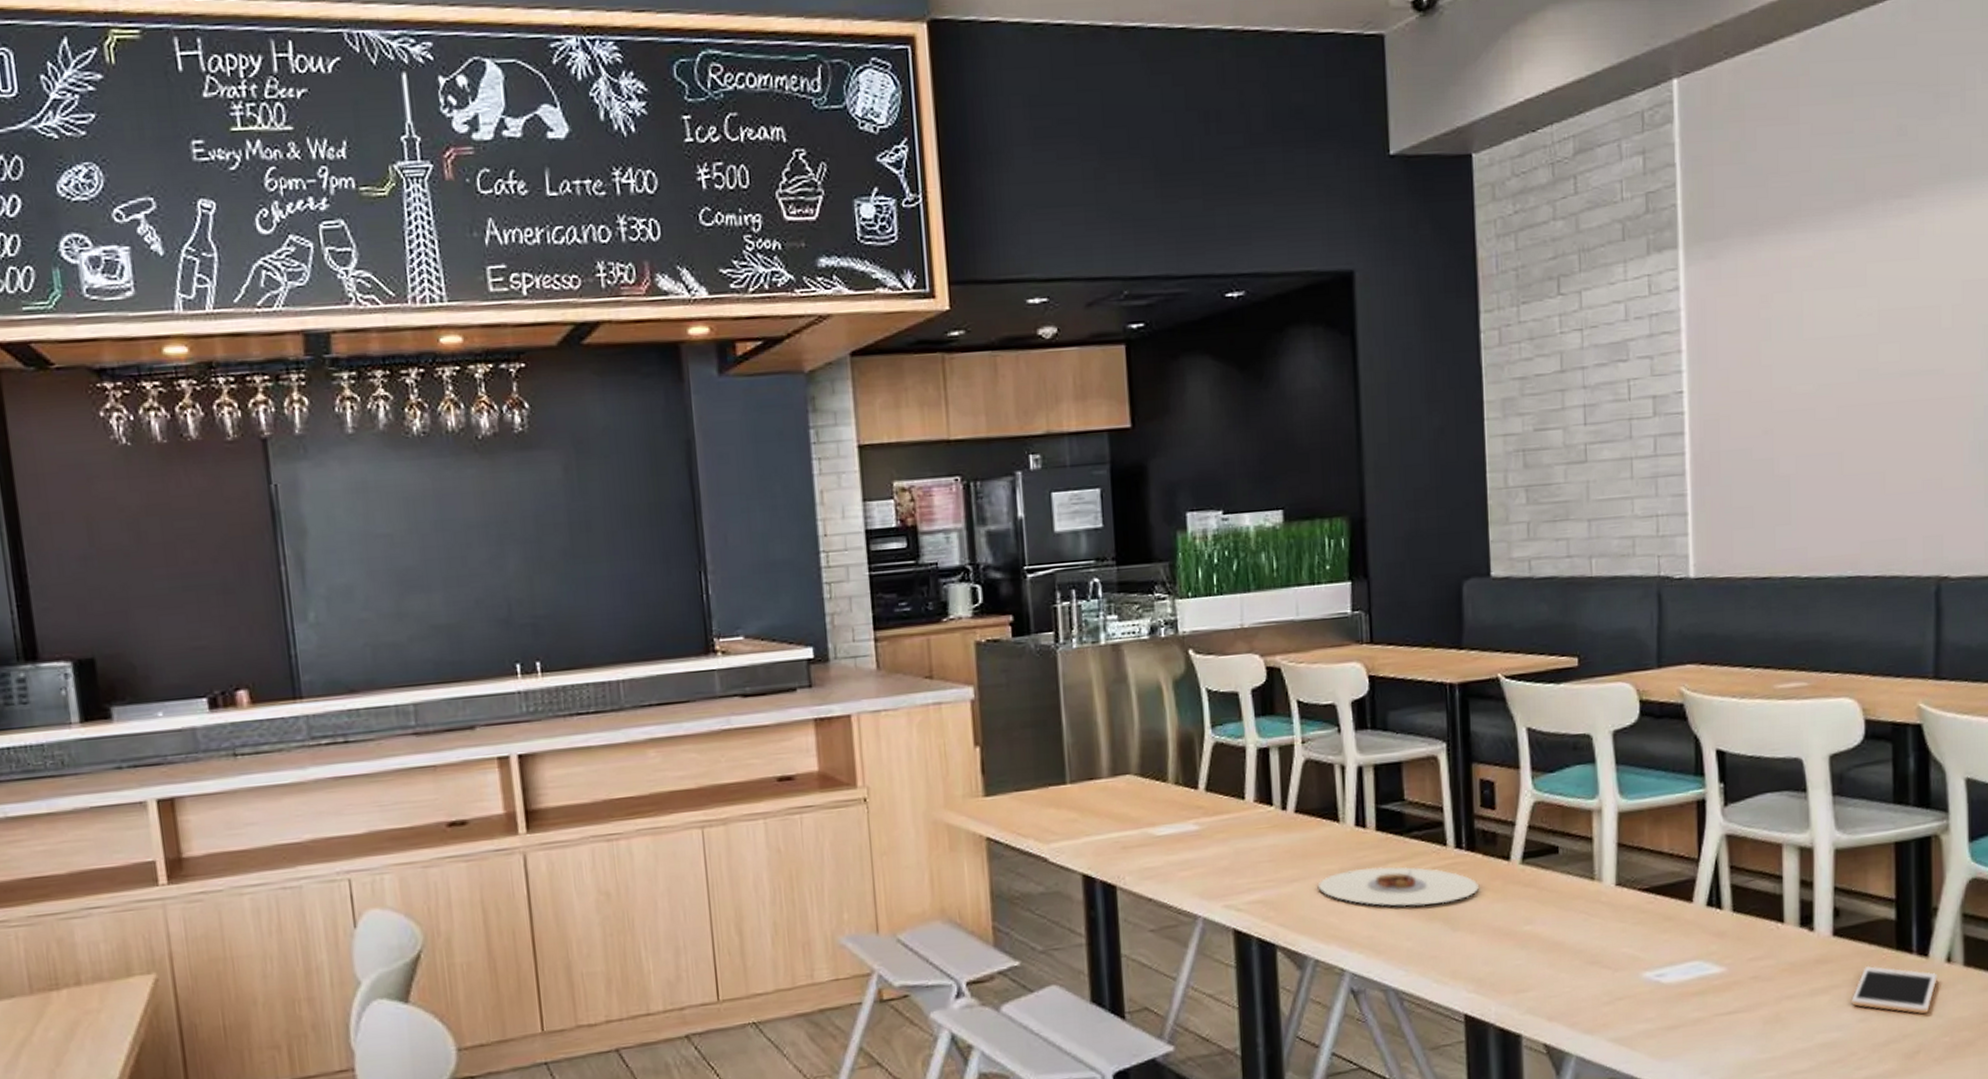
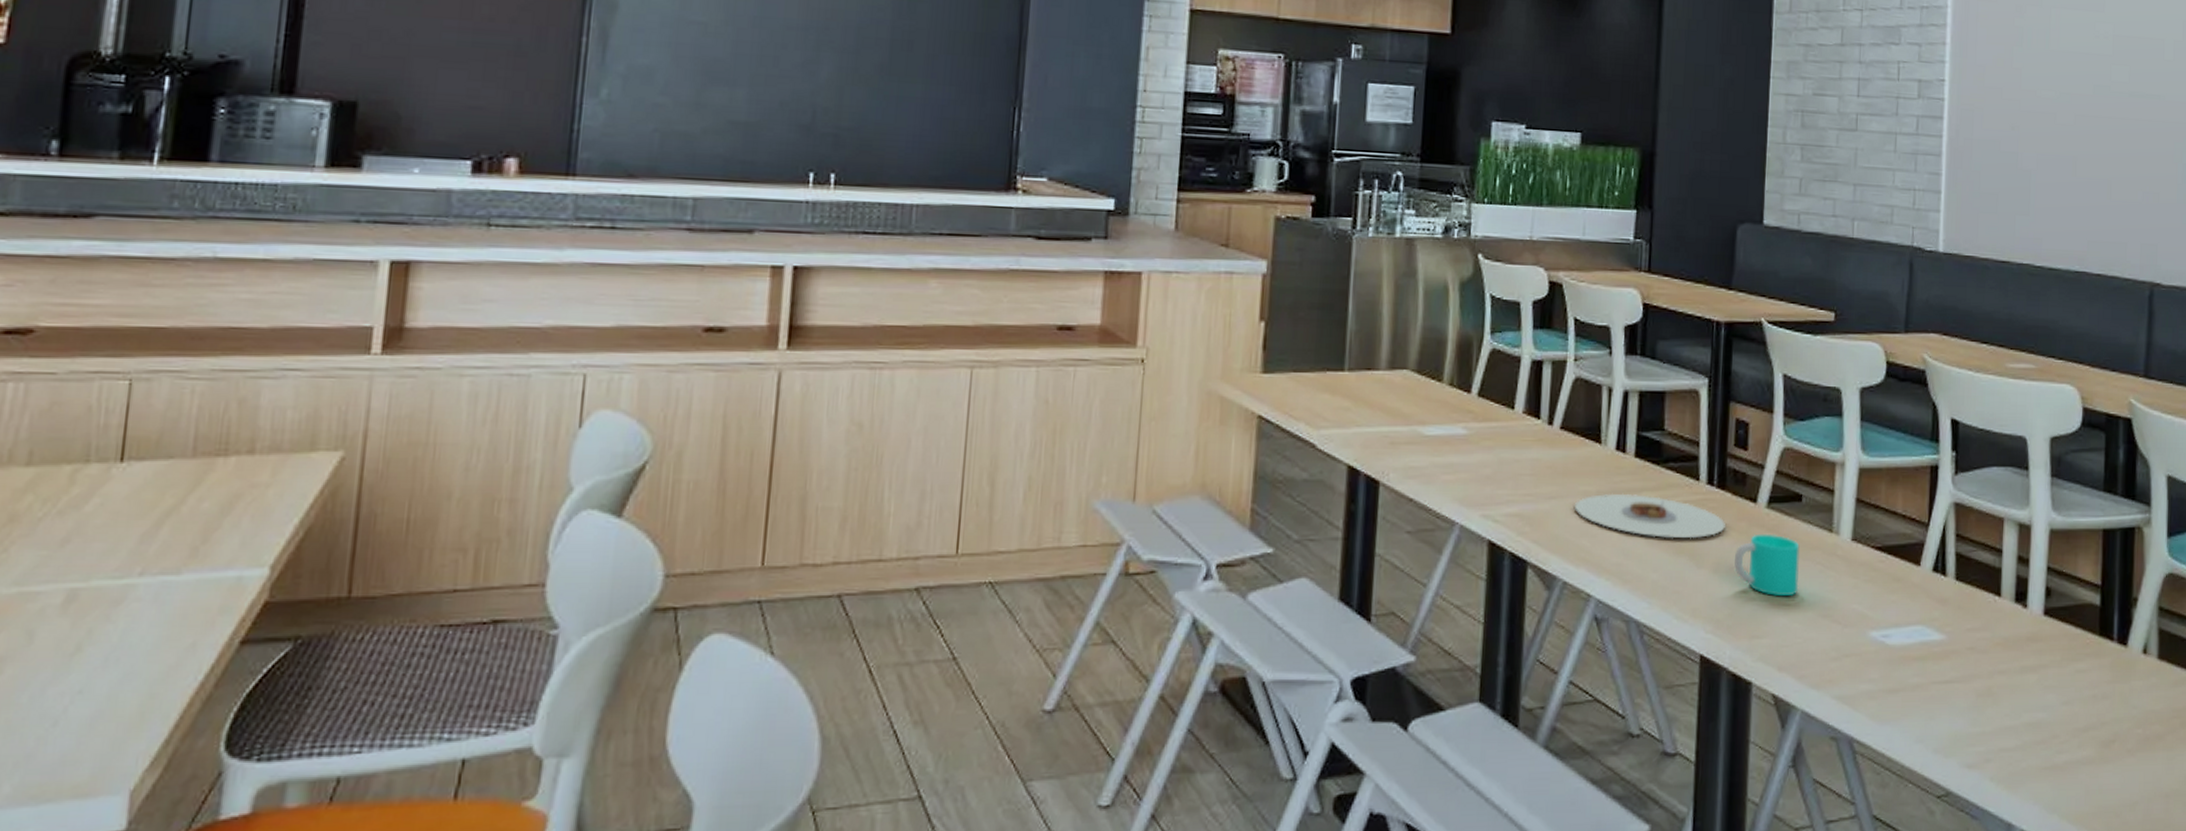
cup: none [1492,888,1563,949] -> present [1734,534,1800,597]
cell phone: present [1852,965,1937,1014] -> none [2057,648,2134,704]

